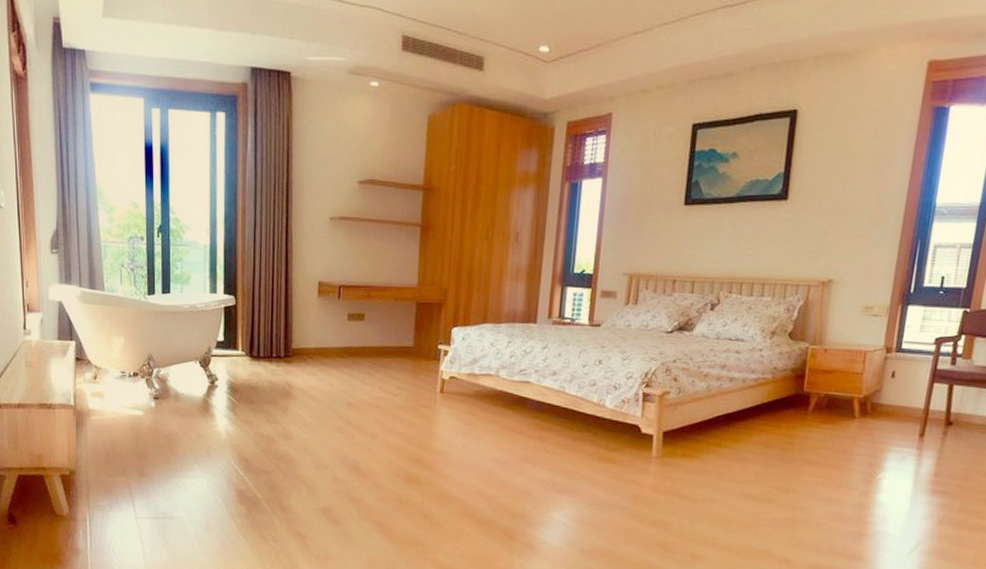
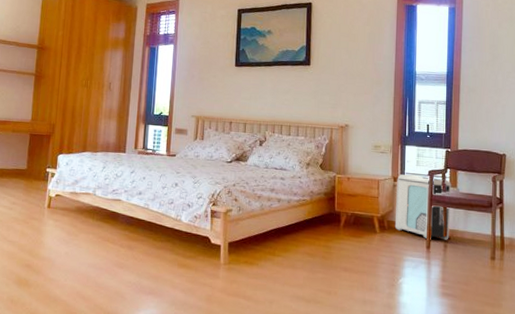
air purifier: none [880,342,965,426] -> present [394,174,452,240]

